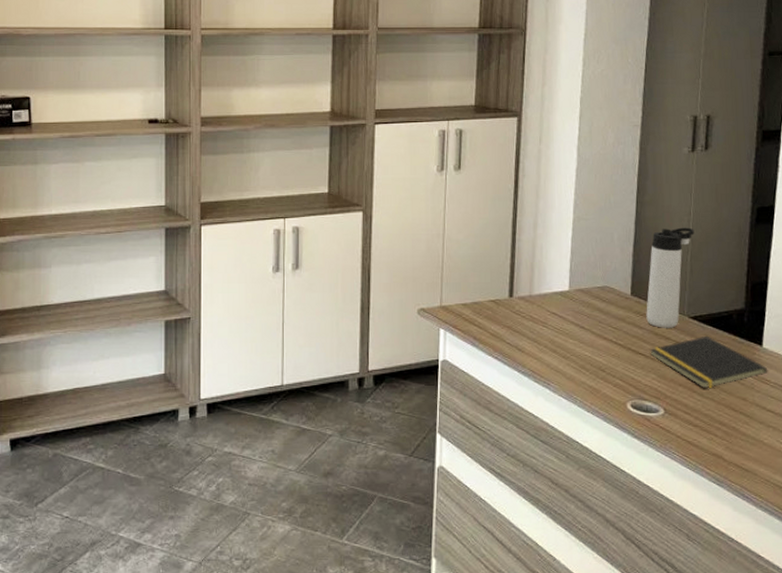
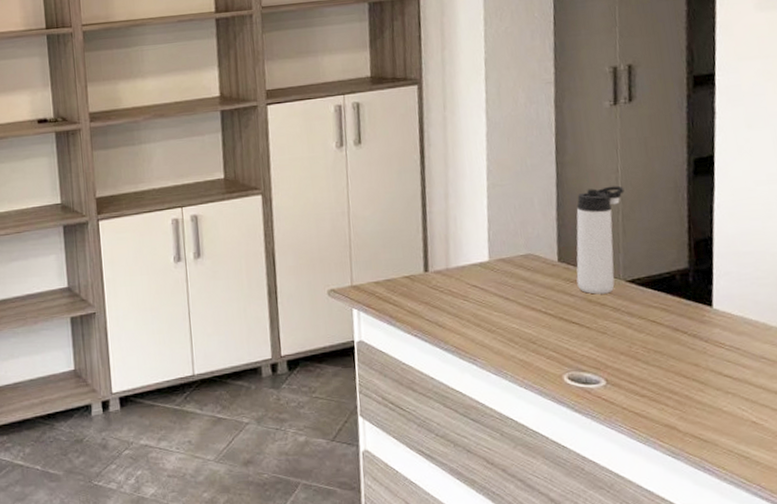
notepad: present [649,335,768,389] -> none [583,299,722,356]

